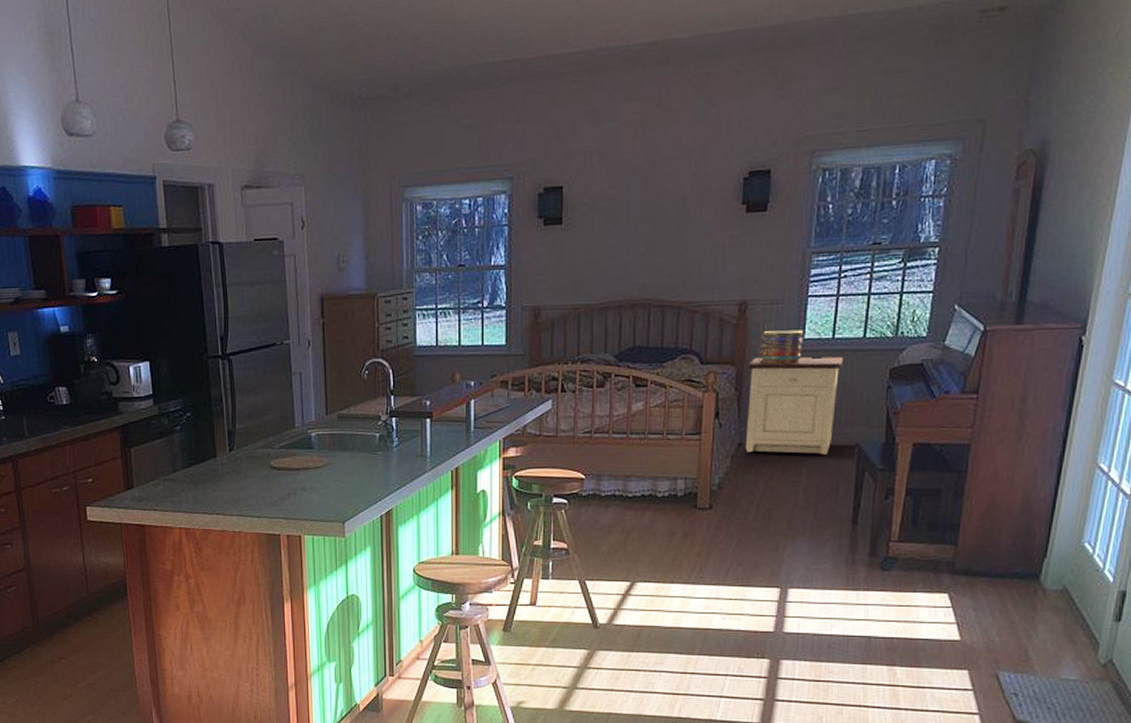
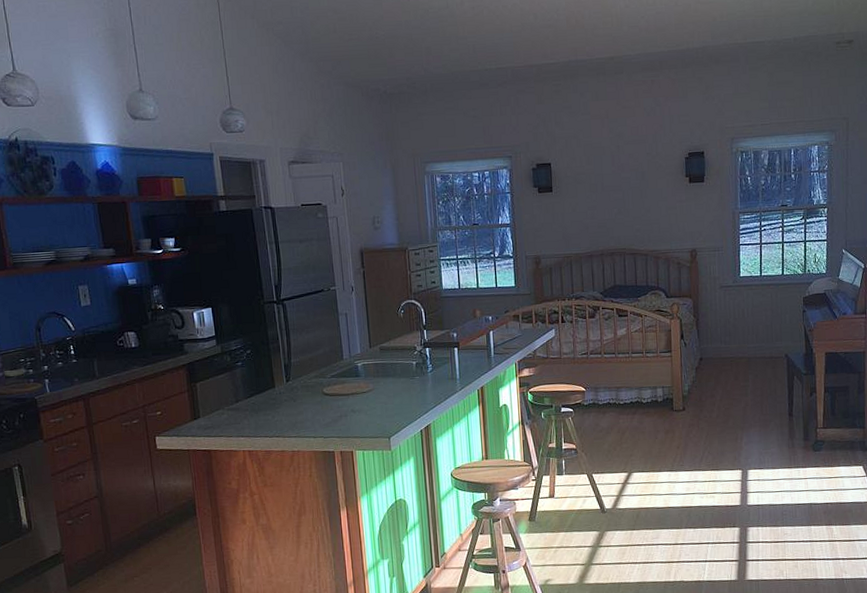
nightstand: present [745,356,843,455] -> none [701,289,770,365]
book stack: present [758,330,804,365] -> none [708,270,740,297]

